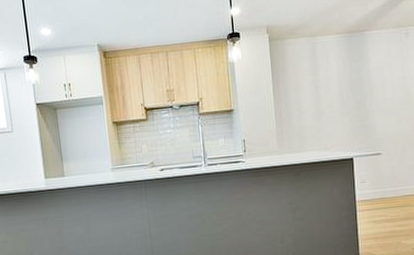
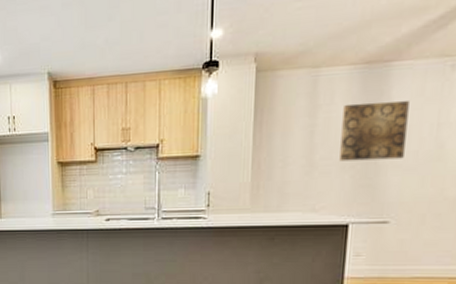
wall art: none [337,60,384,109] -> present [339,101,409,162]

